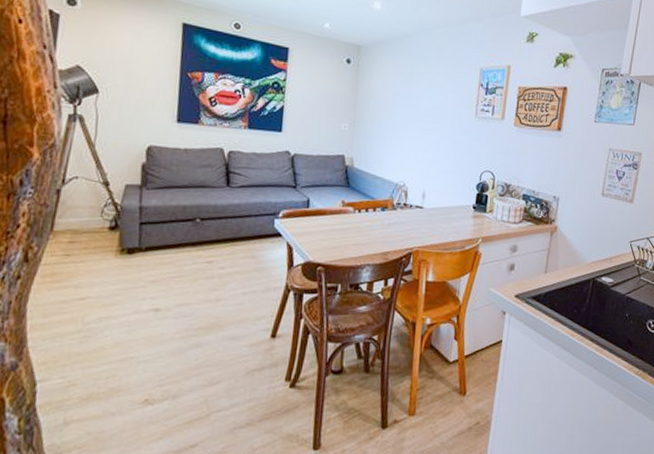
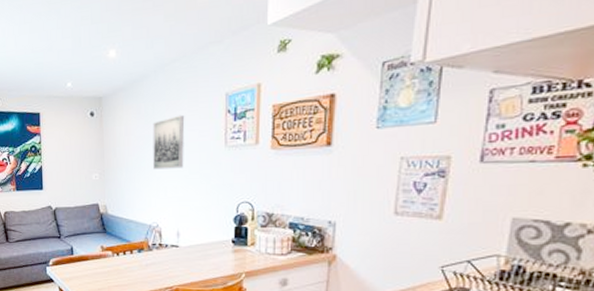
wall art: none [406,79,442,131] -> present [152,114,185,170]

